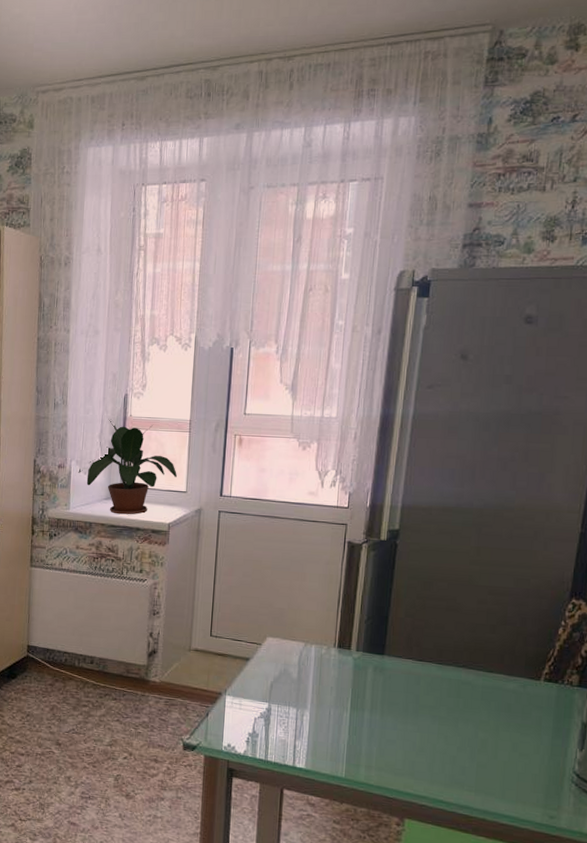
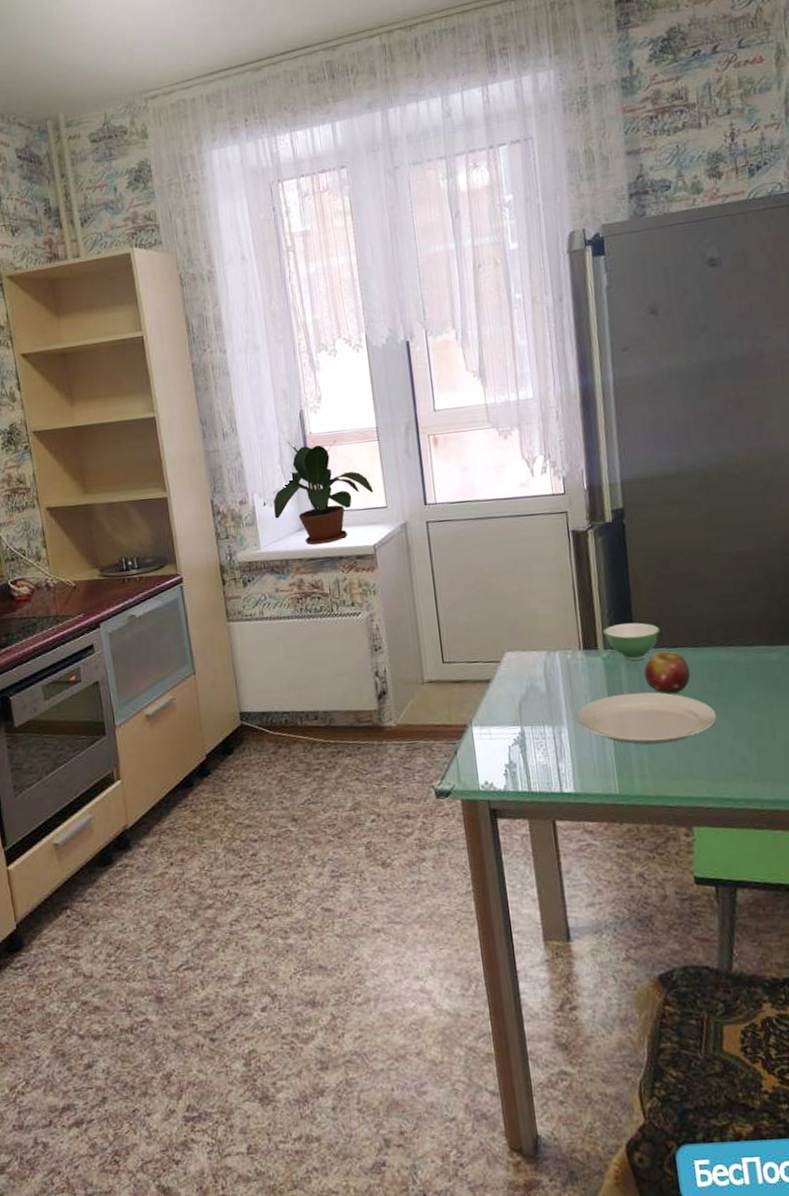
plate: none [320,692,447,743] -> present [576,692,717,745]
bowl: none [359,630,411,667] -> present [603,622,660,662]
fruit: none [388,662,431,701] -> present [644,651,691,693]

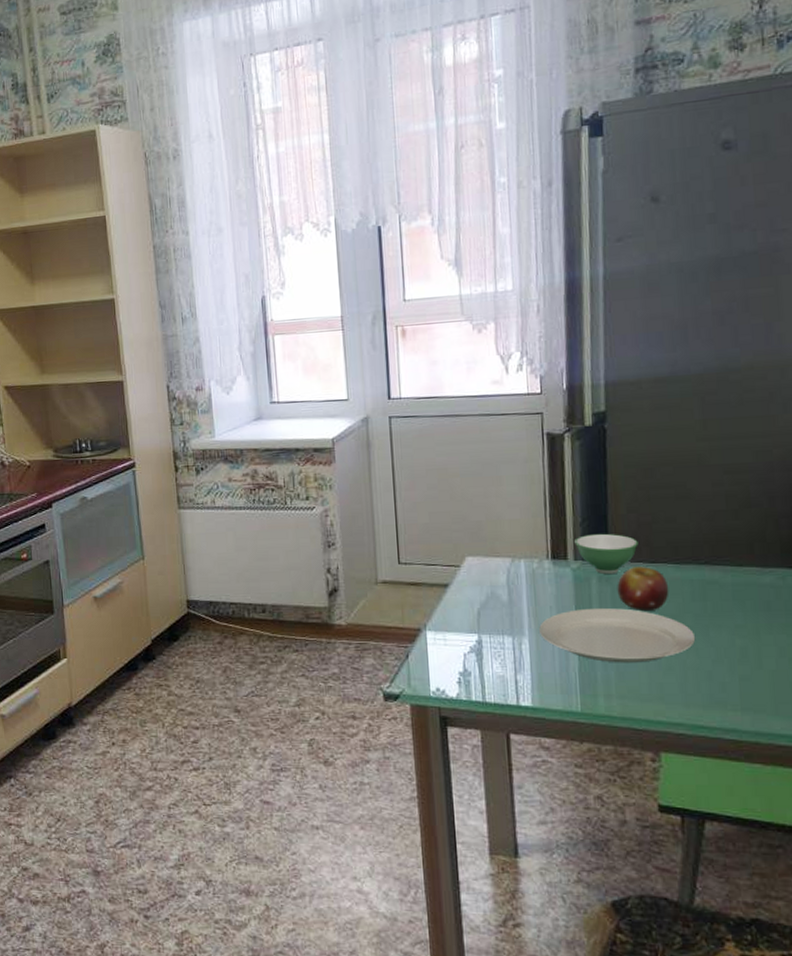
potted plant: present [263,440,373,546] -> none [219,327,334,436]

